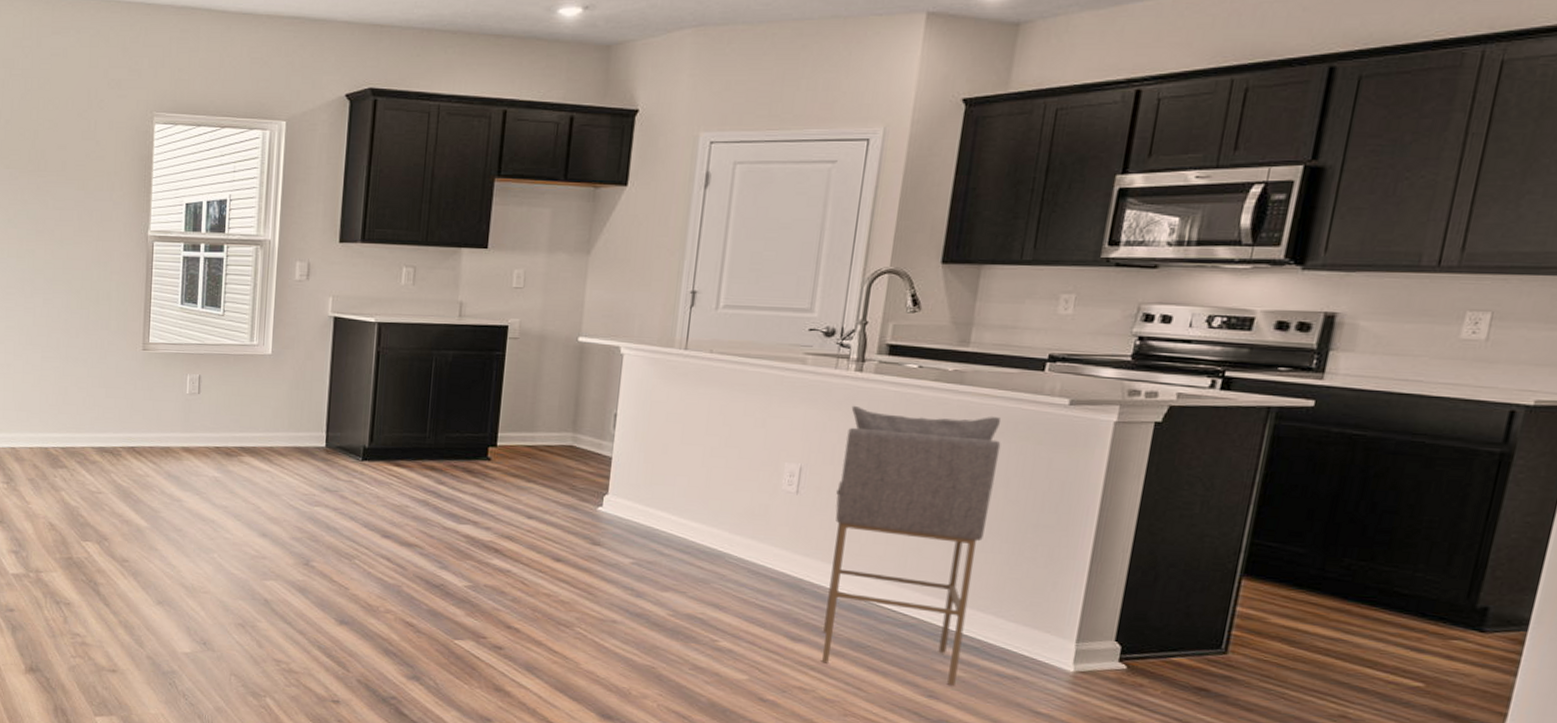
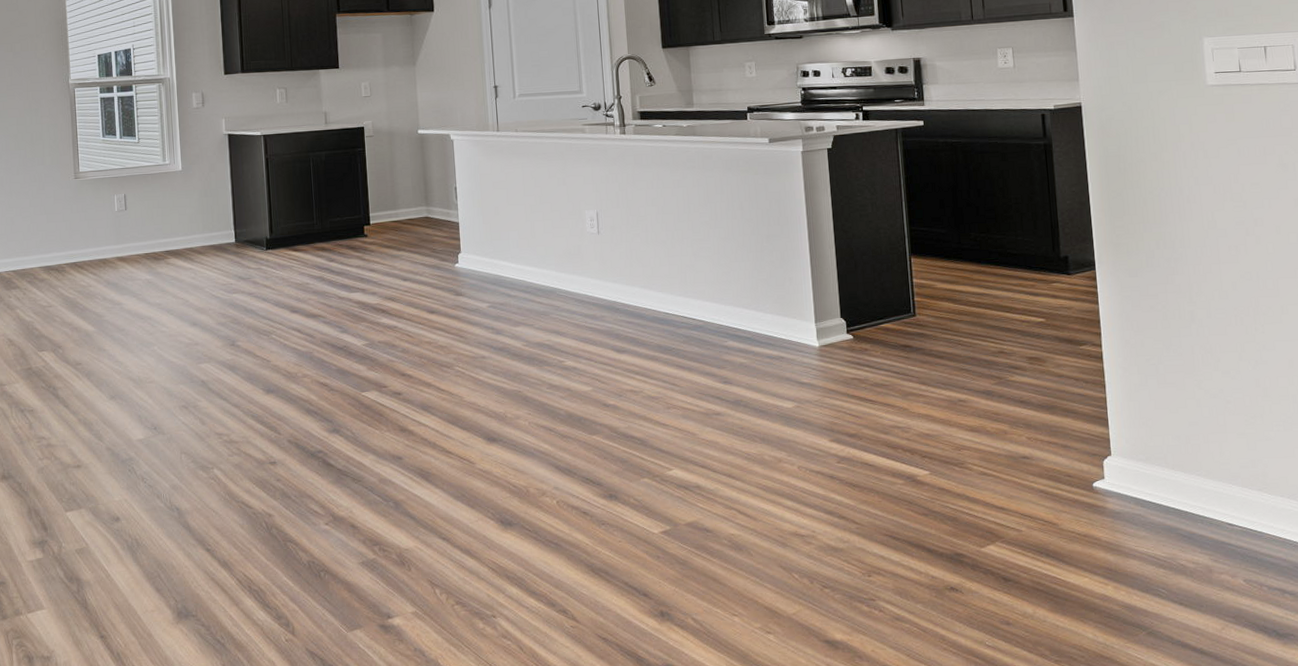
bar stool: present [822,405,1001,686] -> none [623,157,740,371]

